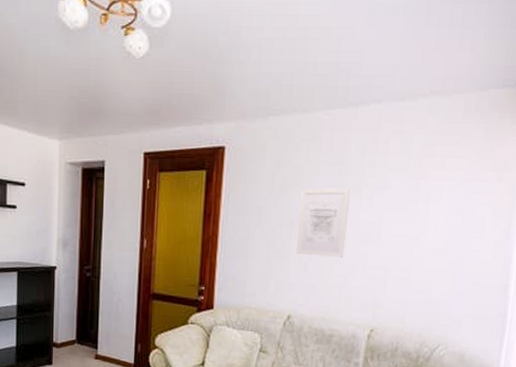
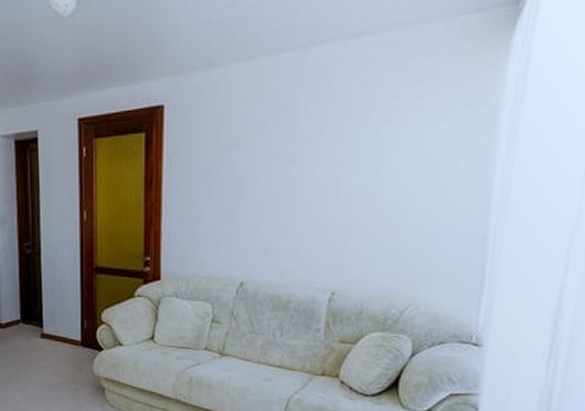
wall art: present [296,188,350,257] -> none [247,140,303,217]

